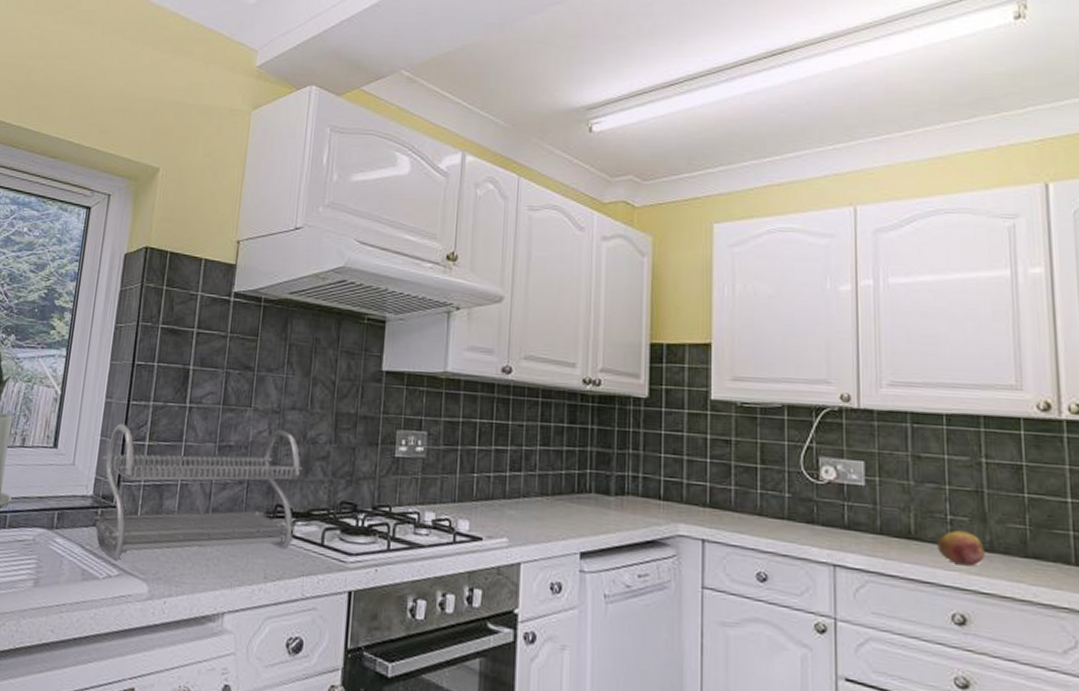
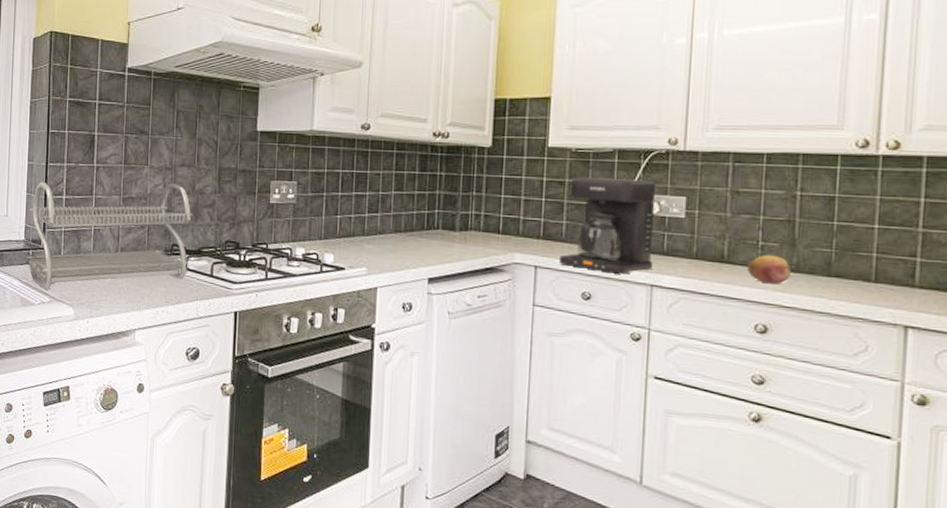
coffee maker: none [730,436,835,551] -> present [559,177,656,274]

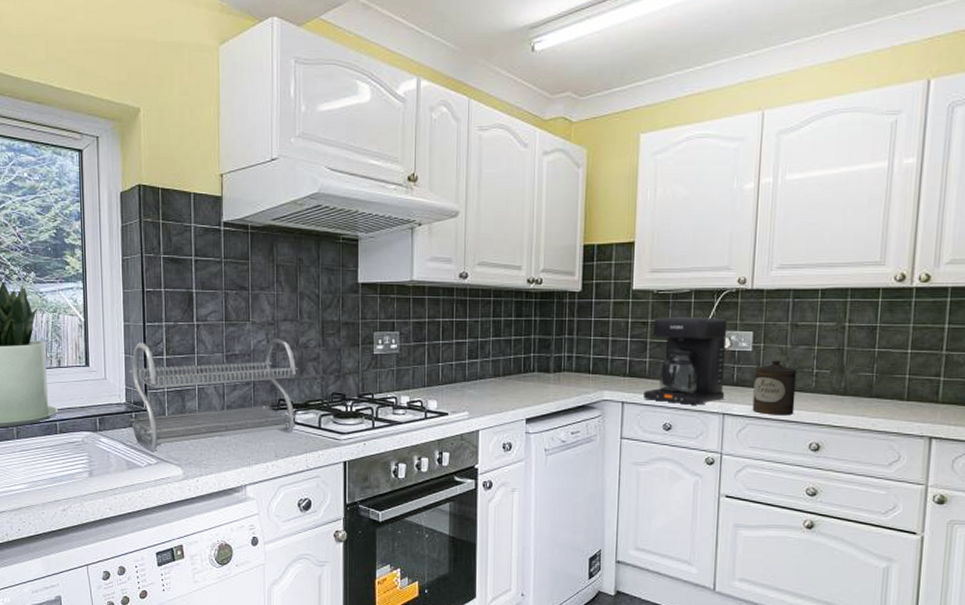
canister: none [685,229,739,292] -> present [752,360,797,416]
fruit: present [747,254,791,285] -> none [804,380,840,407]

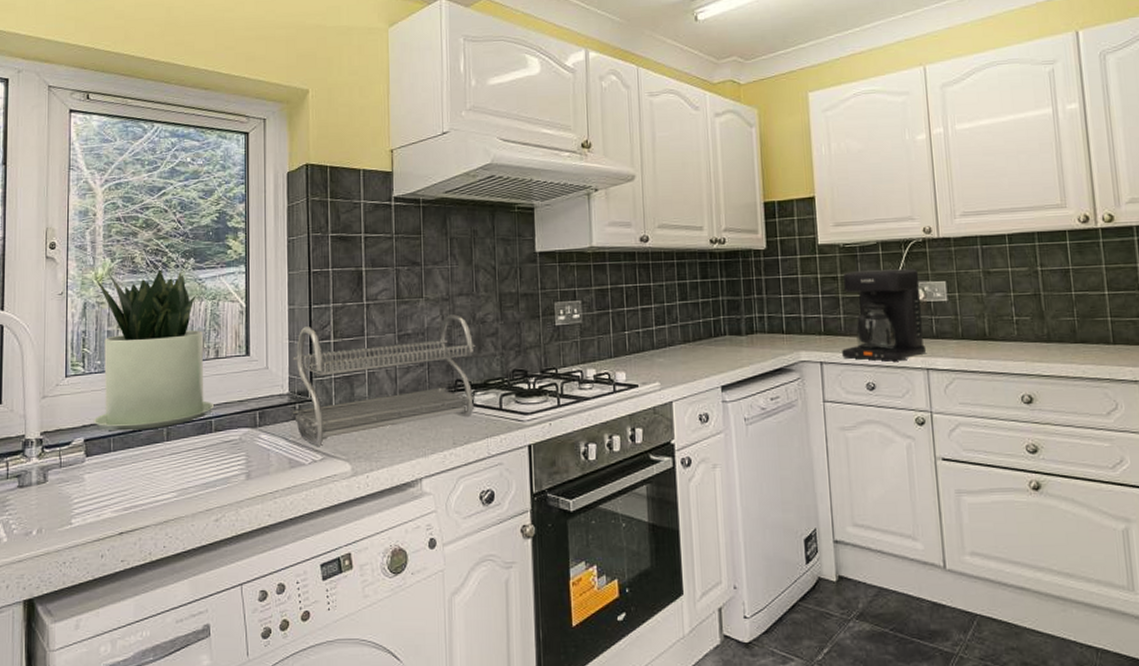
canister: present [752,360,797,416] -> none [953,309,1000,368]

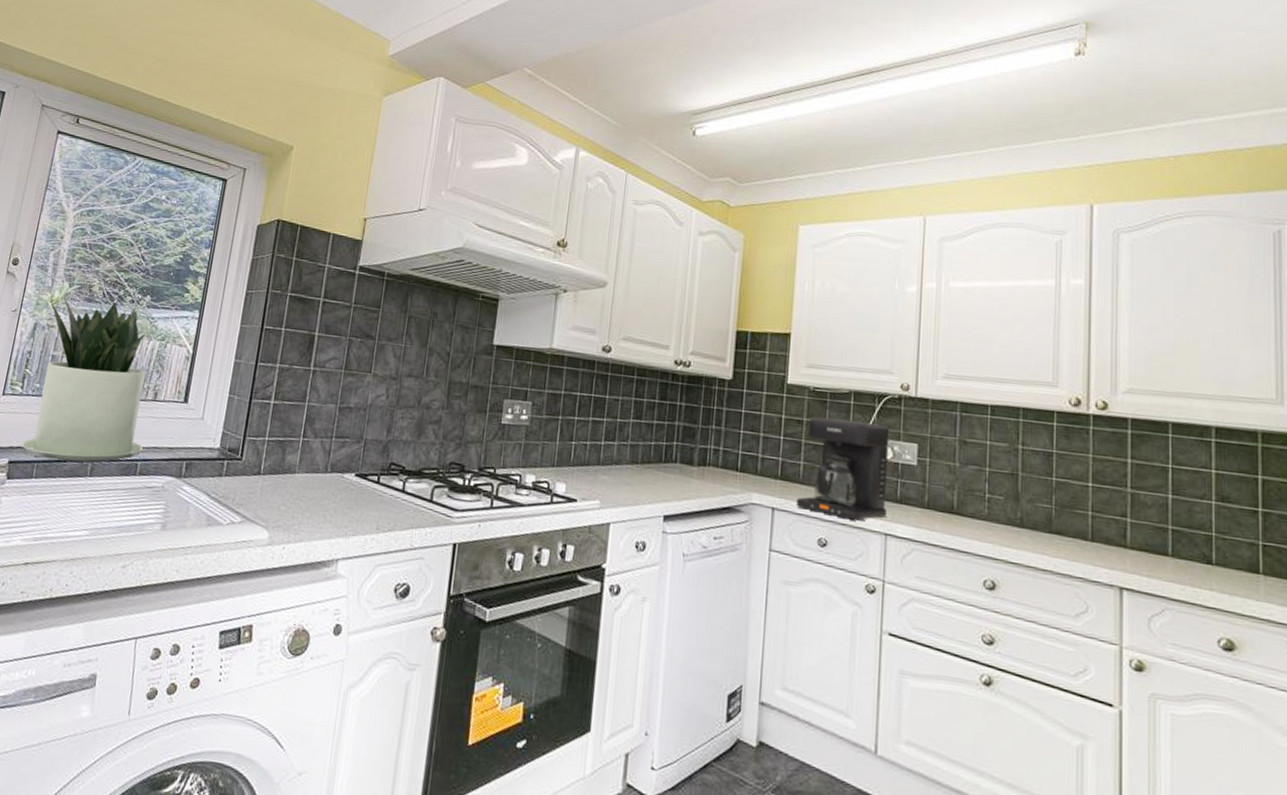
dish rack: present [292,314,476,446] -> none [220,383,417,508]

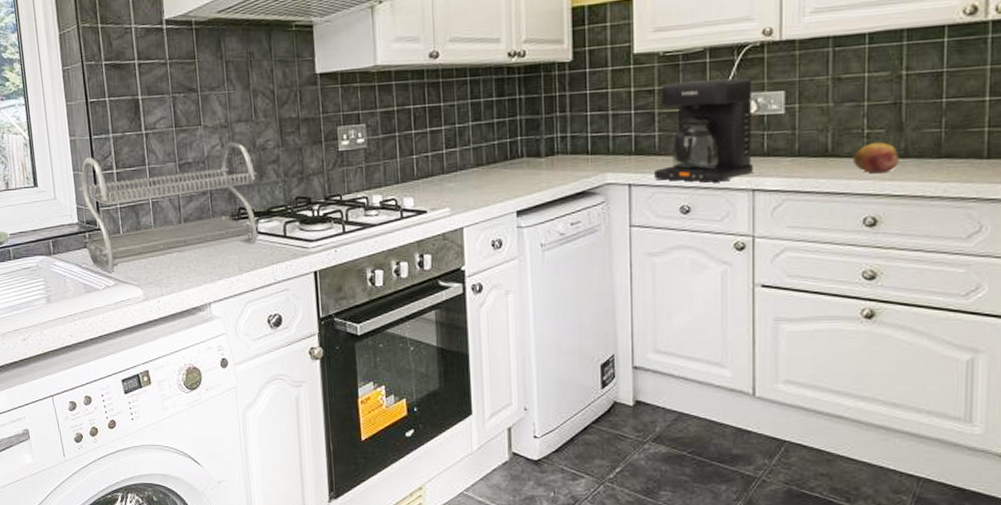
dish rack: none [220,383,417,508] -> present [78,142,259,272]
fruit: none [975,507,1015,539] -> present [853,141,899,174]

